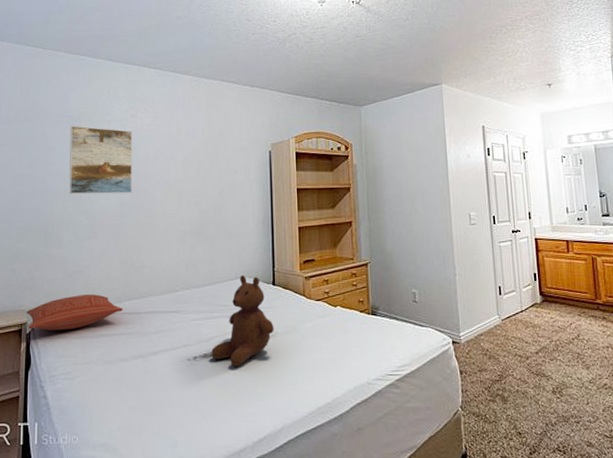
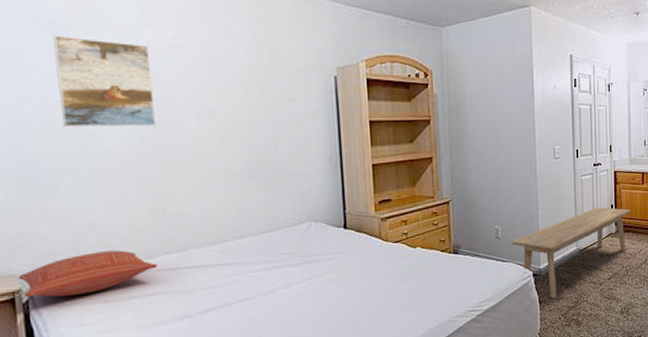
teddy bear: present [210,275,274,367] -> none [274,220,347,318]
bench: none [429,275,557,369] -> present [511,207,631,298]

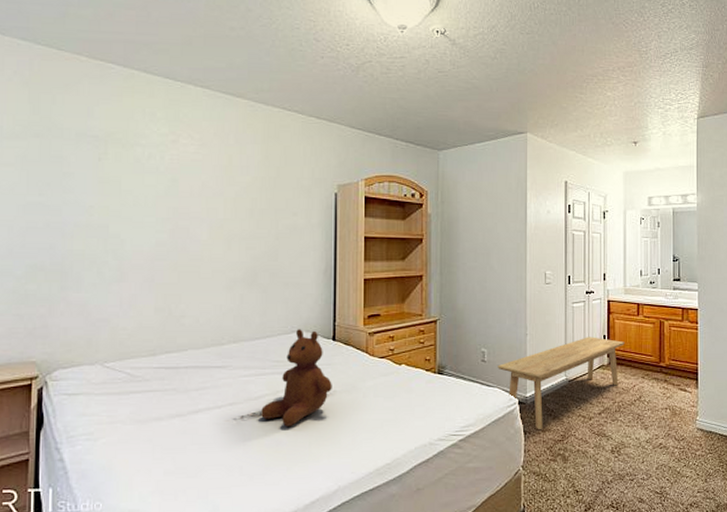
pillow: present [18,250,157,298] -> none [37,346,158,386]
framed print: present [53,35,157,128] -> none [93,148,174,233]
teddy bear: none [274,220,347,318] -> present [260,329,332,427]

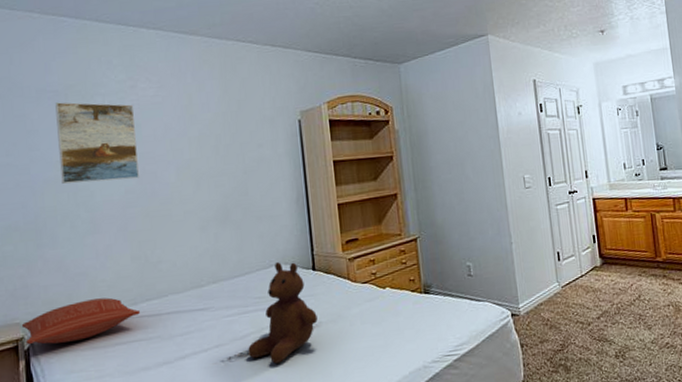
pillow: none [37,346,158,386] -> present [21,297,140,345]
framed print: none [93,148,174,233] -> present [55,102,140,184]
bench: present [498,337,625,429] -> none [485,238,616,341]

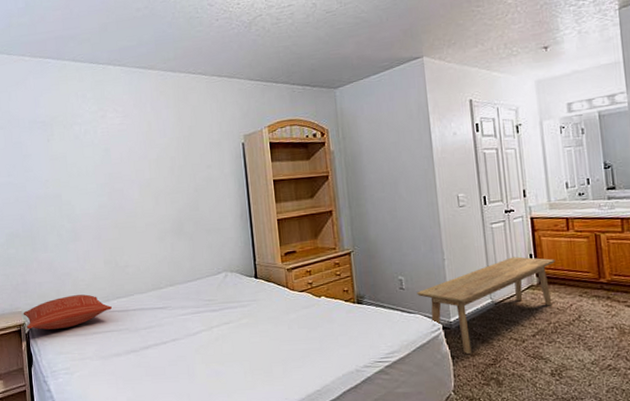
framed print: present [55,102,140,184] -> none [43,131,110,200]
teddy bear: present [247,262,318,364] -> none [199,270,260,358]
bench: none [485,238,616,341] -> present [417,256,555,354]

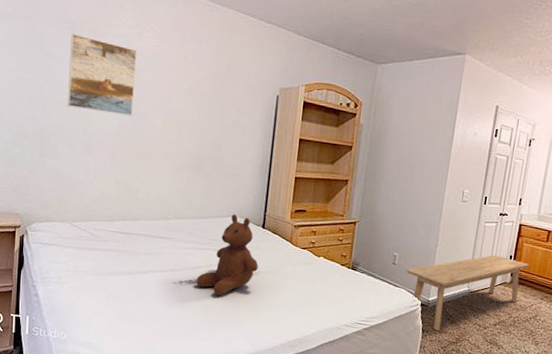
pillow: present [23,294,112,330] -> none [20,207,115,239]
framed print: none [43,131,110,200] -> present [68,33,138,117]
teddy bear: none [199,270,260,358] -> present [195,214,258,296]

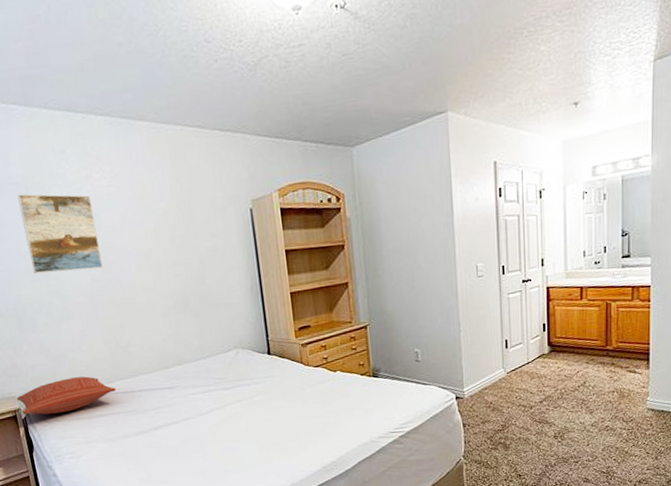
pillow: none [20,207,115,239] -> present [16,376,116,415]
teddy bear: present [195,214,258,296] -> none [211,347,274,435]
bench: present [406,255,530,330] -> none [432,326,567,421]

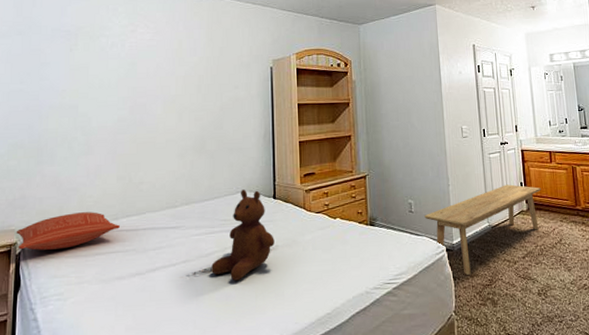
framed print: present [17,194,104,274] -> none [65,40,132,111]
teddy bear: none [211,347,274,435] -> present [210,190,275,281]
bench: none [432,326,567,421] -> present [424,184,541,275]

